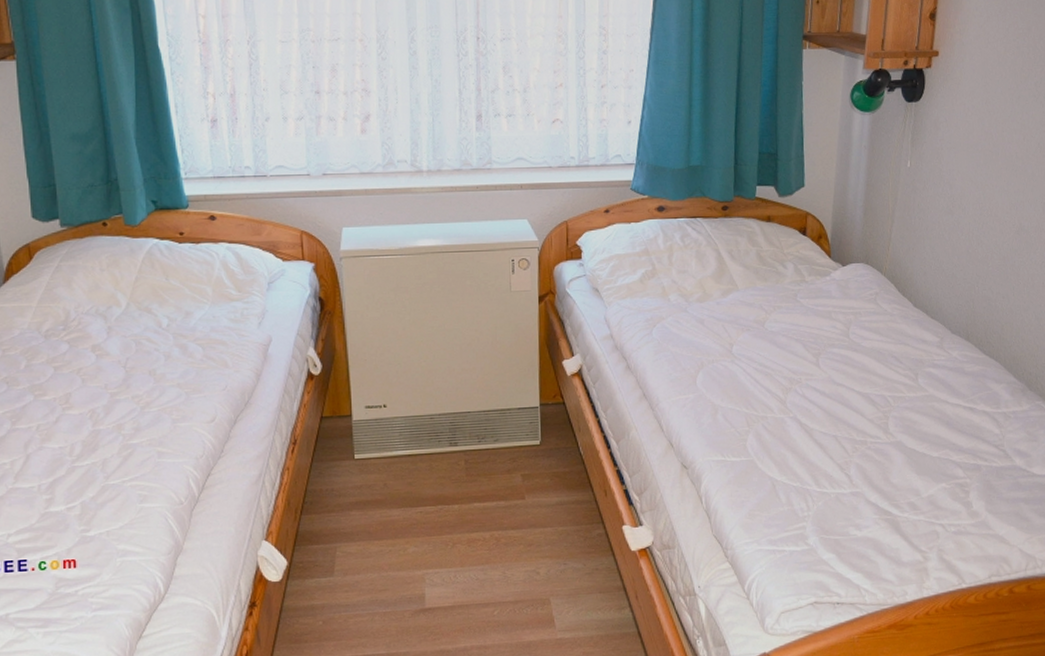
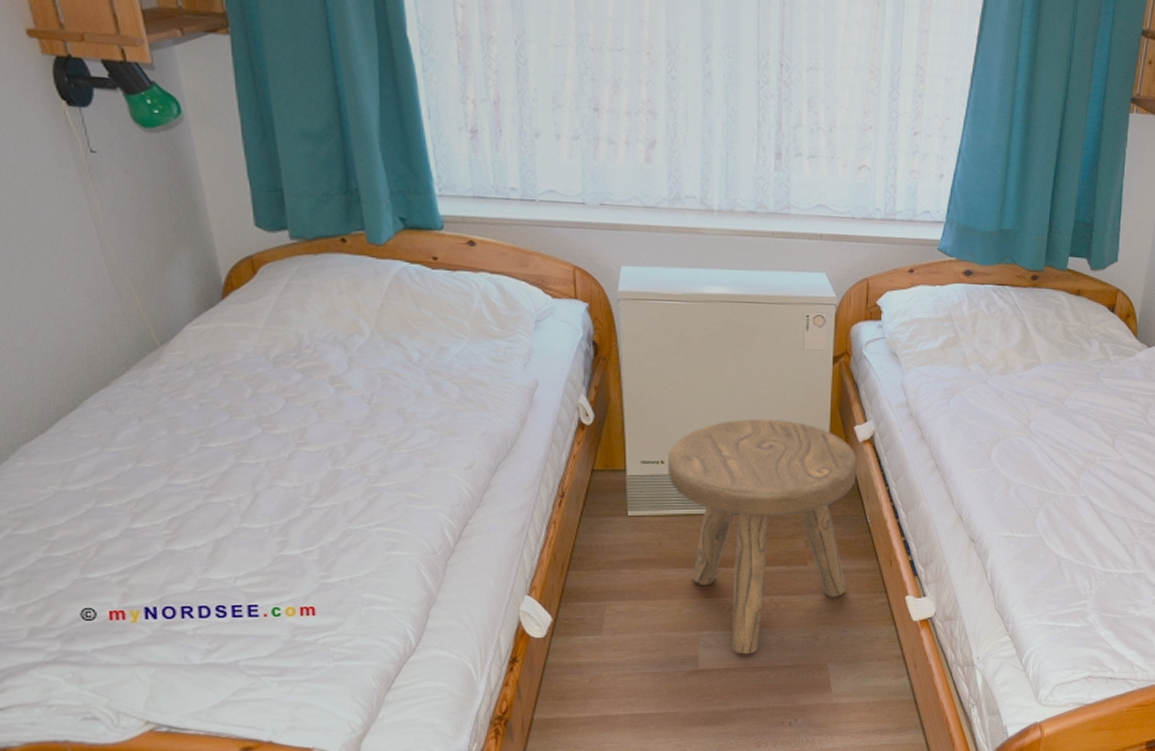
stool: none [389,359,568,592] -> present [667,419,857,655]

